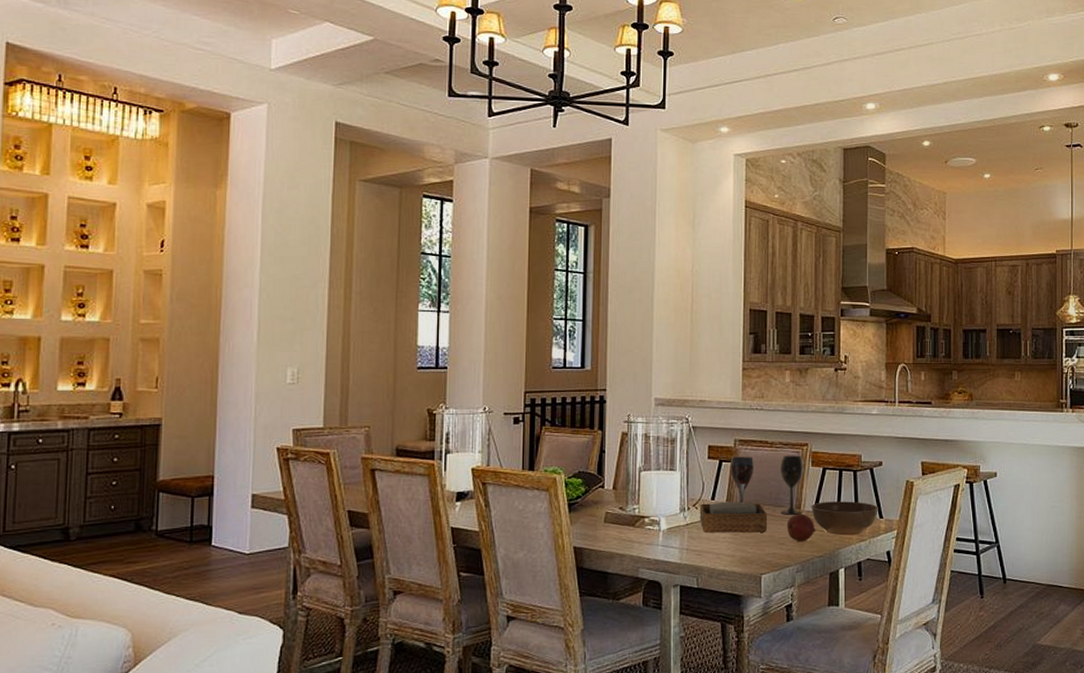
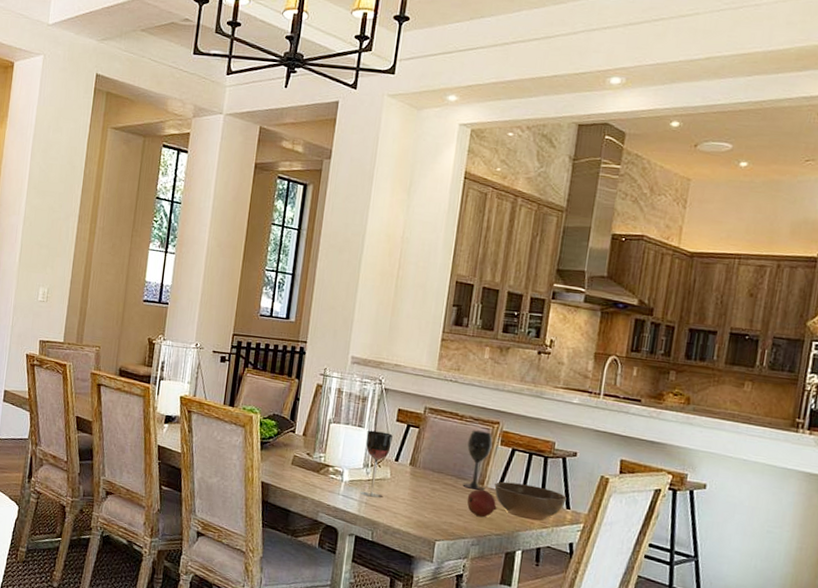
wineglass: none [679,472,706,542] -> present [359,430,393,499]
napkin holder: present [699,501,768,534] -> none [381,462,449,502]
cup: present [730,456,755,504] -> none [416,423,442,470]

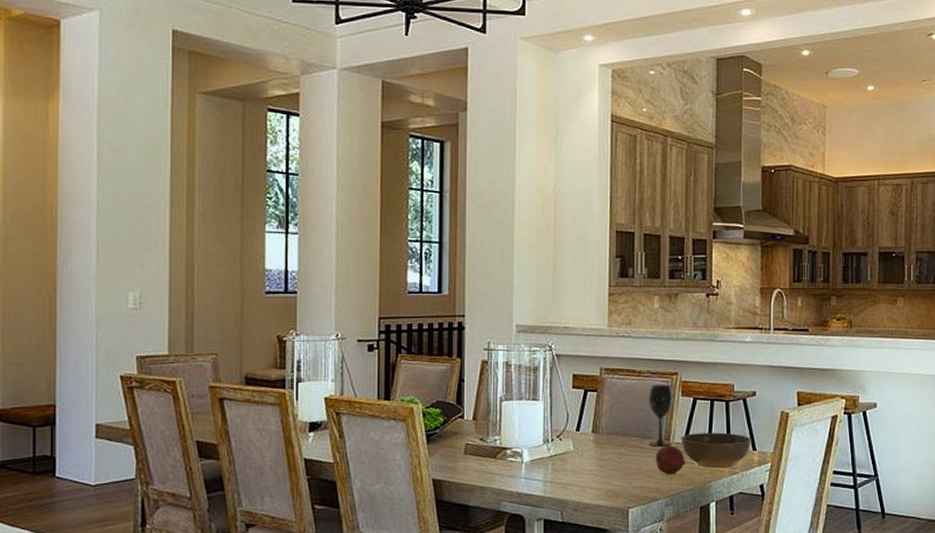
wineglass: present [359,430,393,499] -> none [542,402,570,474]

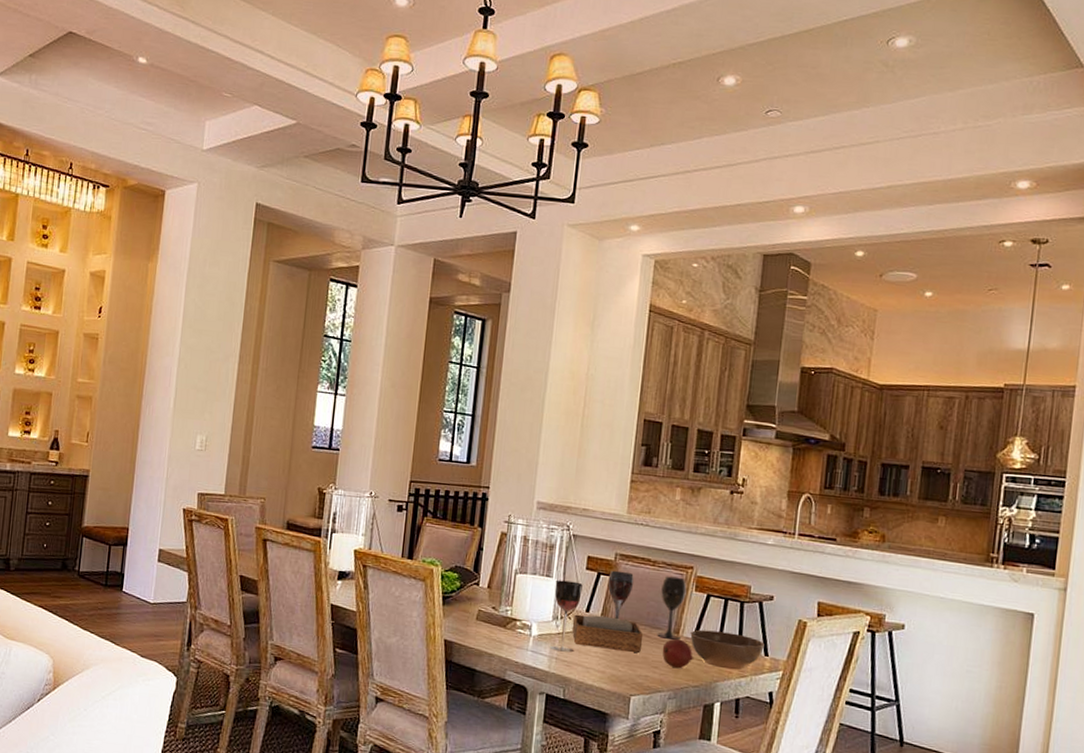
wineglass: none [542,402,570,474] -> present [549,580,583,653]
napkin holder: none [564,432,636,466] -> present [572,614,643,654]
cup: none [595,385,622,435] -> present [607,570,635,620]

